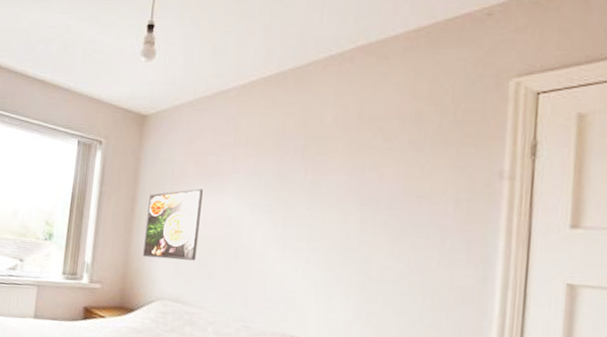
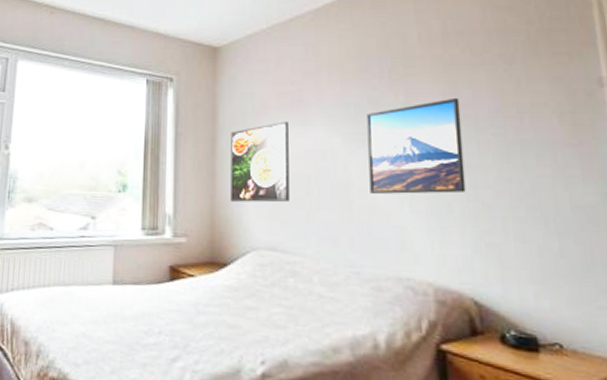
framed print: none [269,179,364,266] -> present [367,97,466,194]

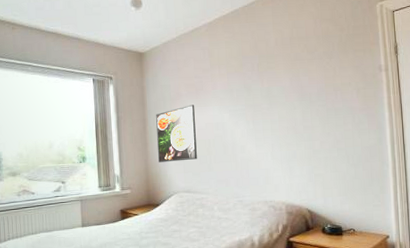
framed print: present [367,97,466,194] -> none [244,82,304,149]

